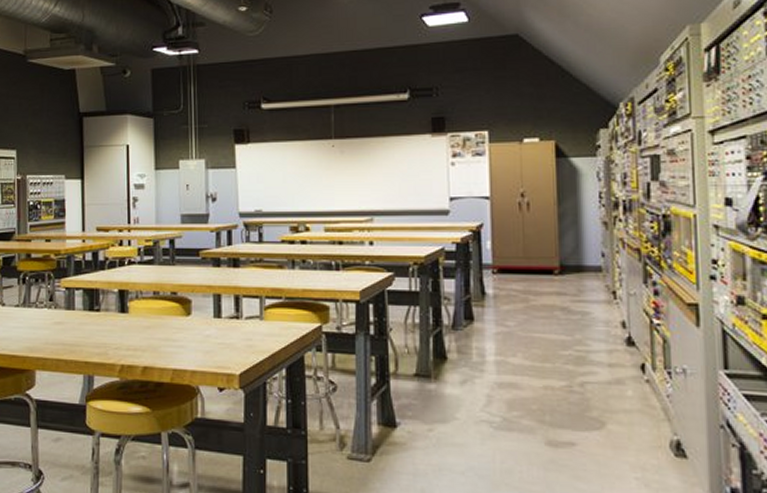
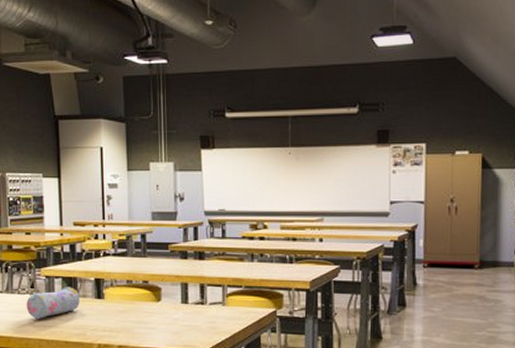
pencil case: none [44,299,102,336] -> present [26,287,80,319]

